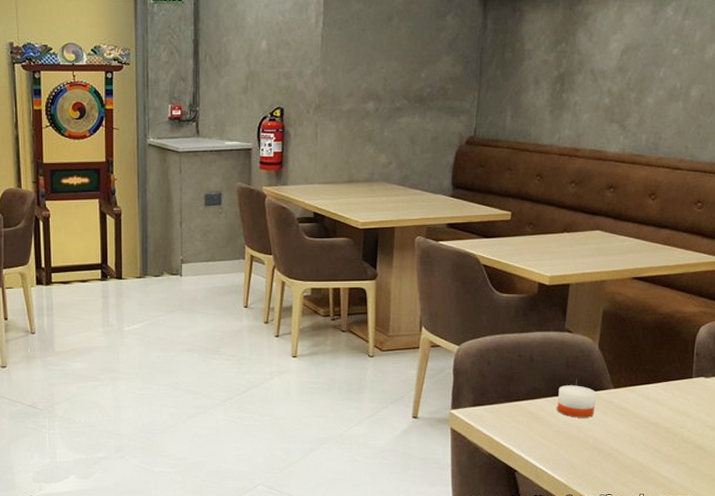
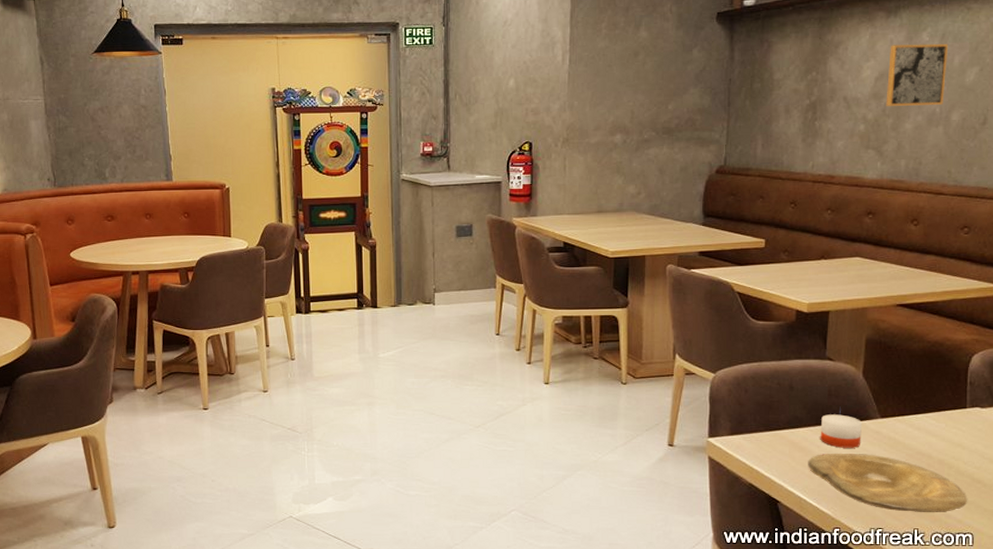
plate: none [544,422,690,479] -> present [808,453,968,513]
wall art: none [630,18,691,80] -> present [886,43,949,106]

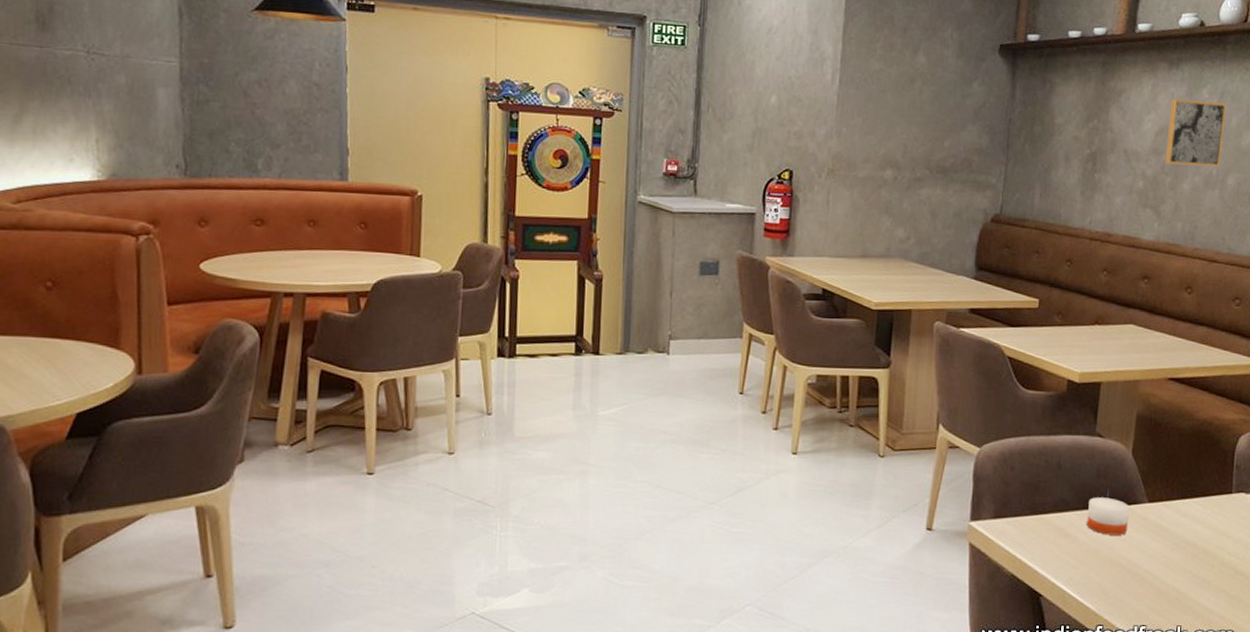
plate: present [808,453,968,513] -> none [1073,540,1231,609]

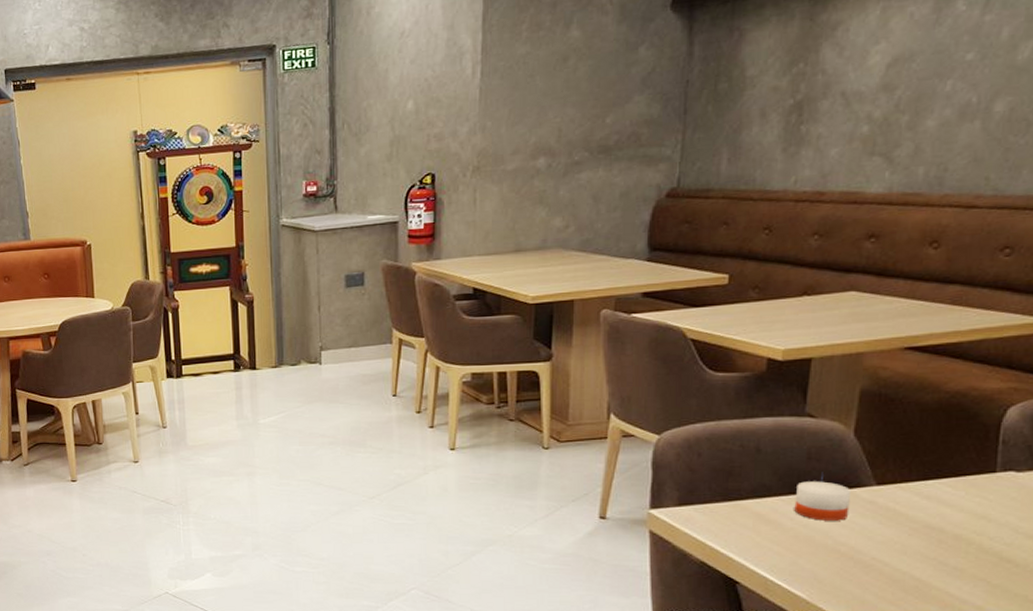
wall art: present [1165,99,1227,167] -> none [900,11,995,100]

